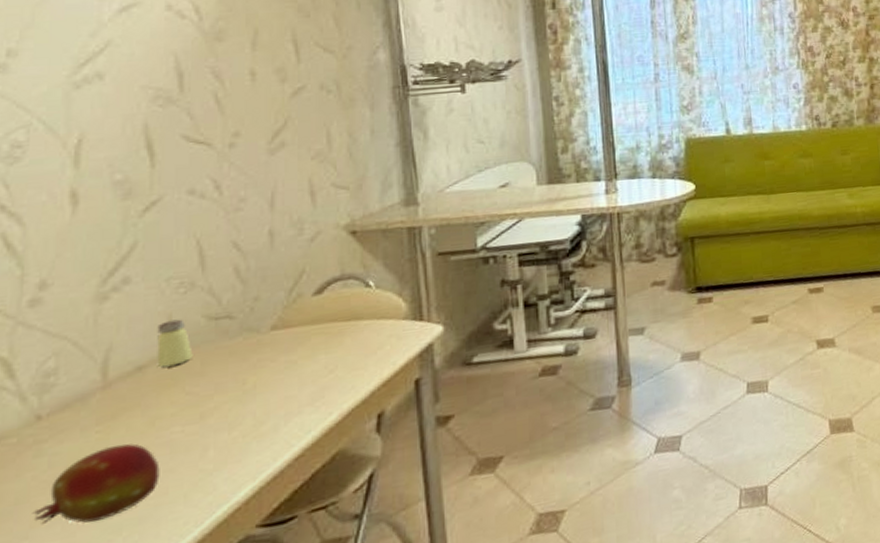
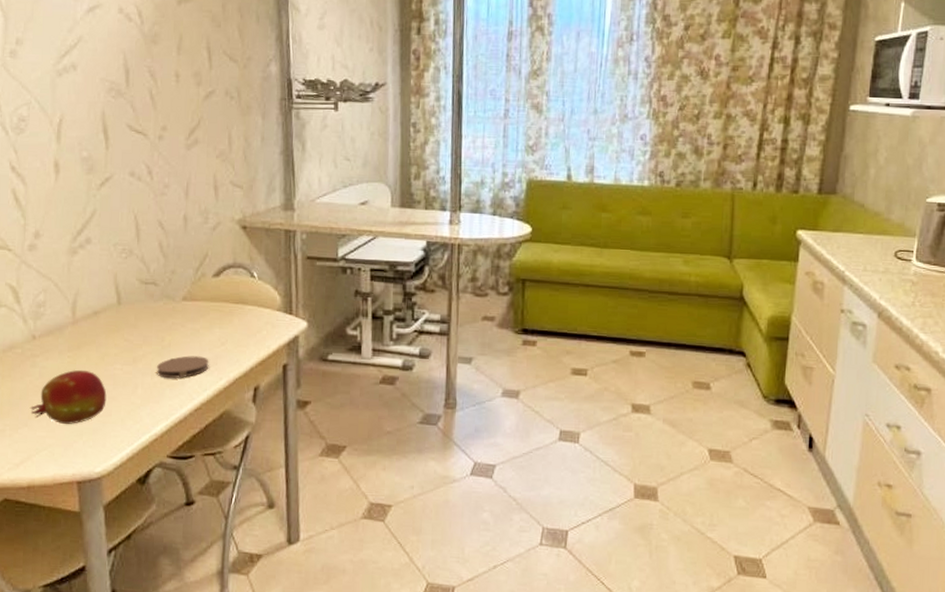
saltshaker: present [157,319,193,367] -> none [106,278,130,316]
coaster: none [235,392,313,429] -> present [156,356,209,378]

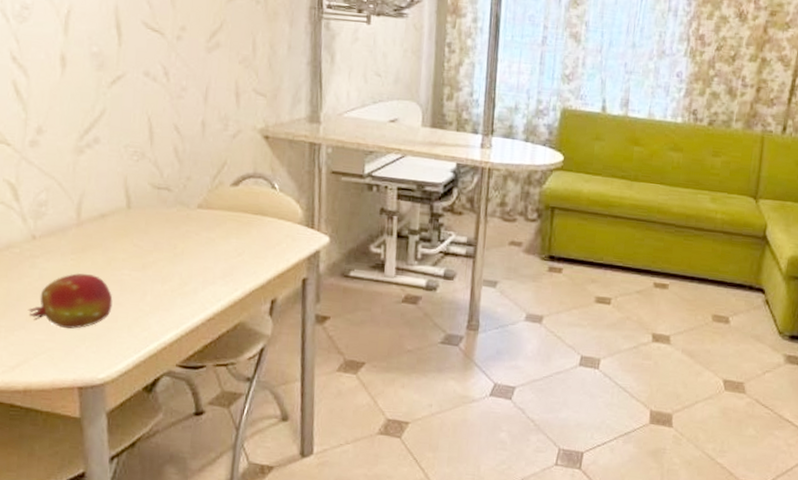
coaster: present [156,356,209,378] -> none [167,264,225,287]

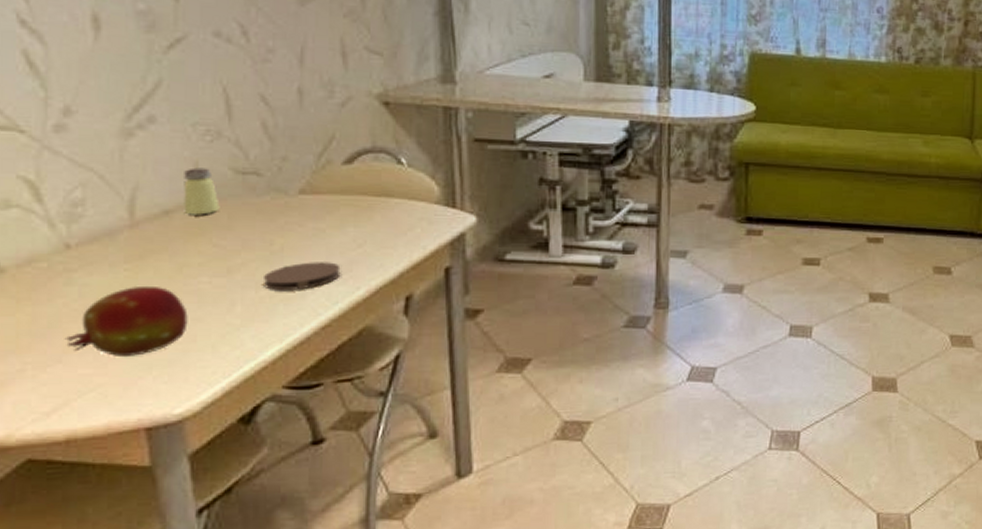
saltshaker: none [115,181,140,220] -> present [184,167,220,215]
coaster: none [167,264,225,287] -> present [262,262,341,290]

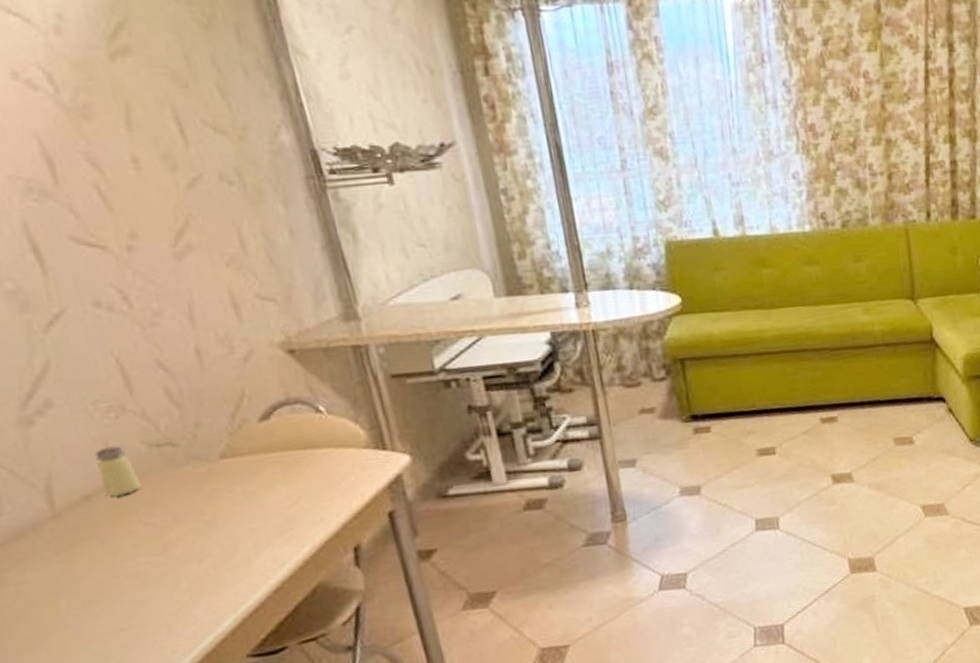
fruit: present [64,285,188,358] -> none [13,574,136,652]
coaster: present [262,262,341,290] -> none [201,523,282,561]

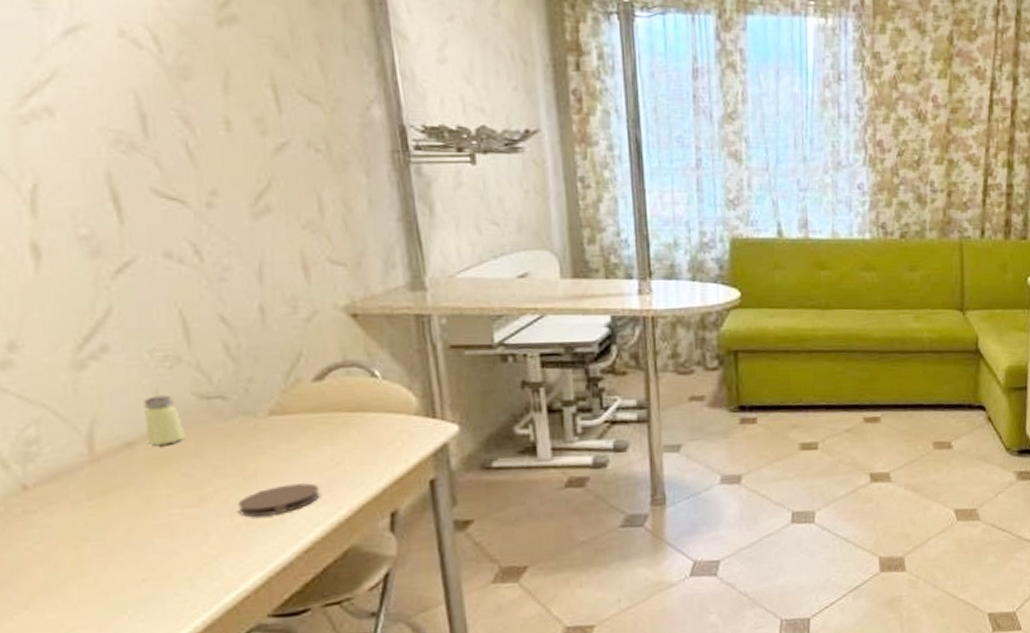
coaster: none [201,523,282,561] -> present [237,483,320,517]

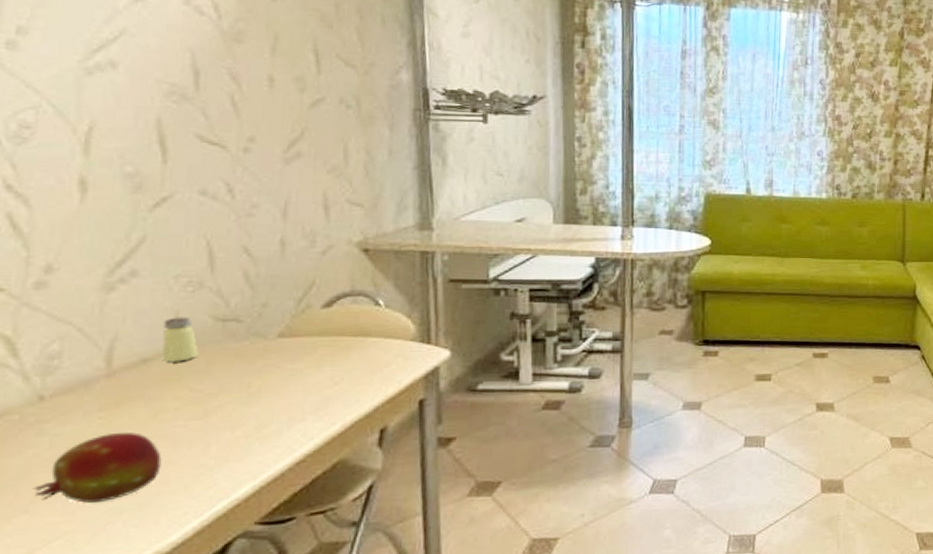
fruit: none [29,521,162,598] -> present [32,431,162,504]
coaster: present [237,483,320,517] -> none [238,400,317,430]

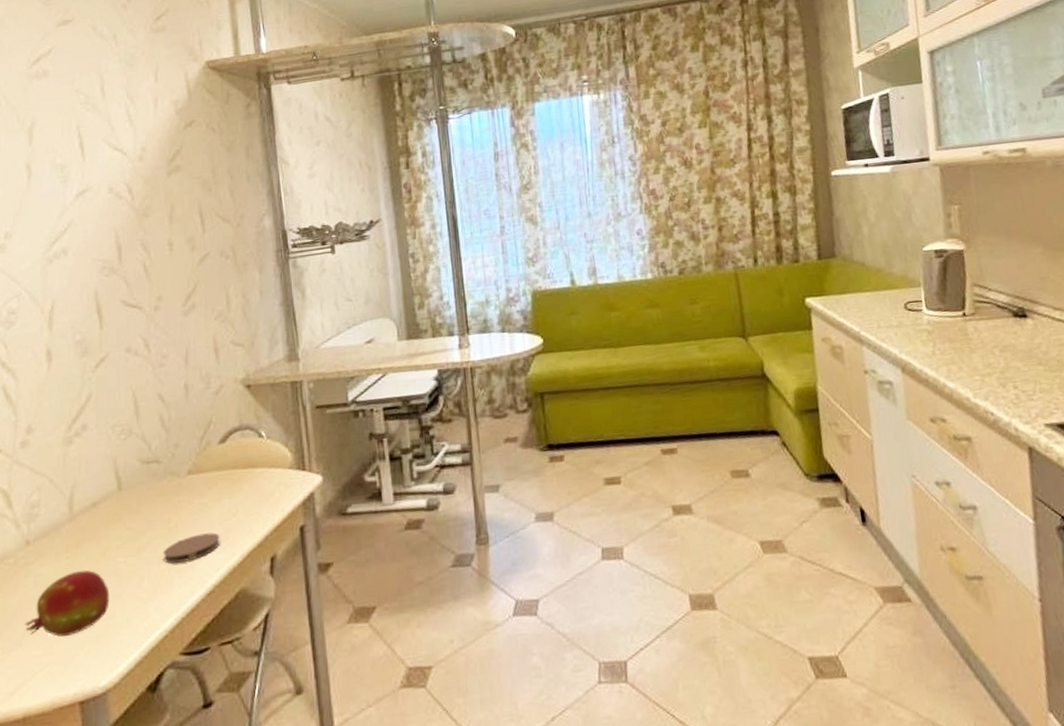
saltshaker: present [162,317,199,362] -> none [106,462,132,504]
coaster: none [238,400,317,430] -> present [162,532,220,564]

